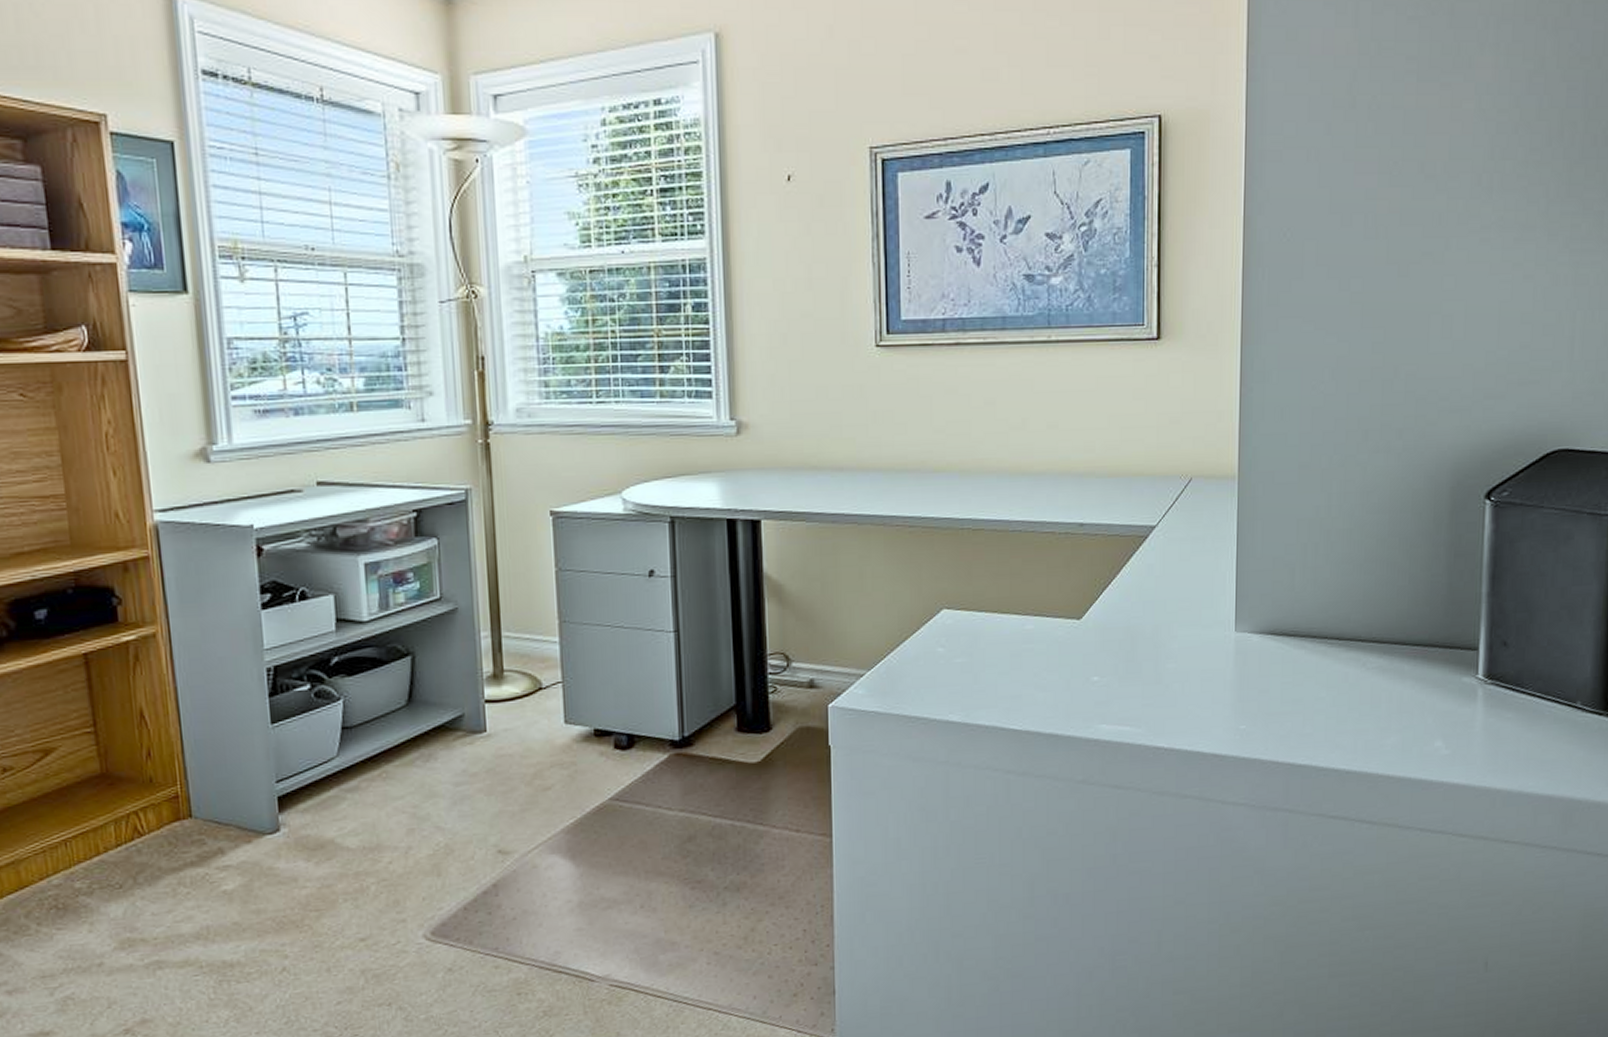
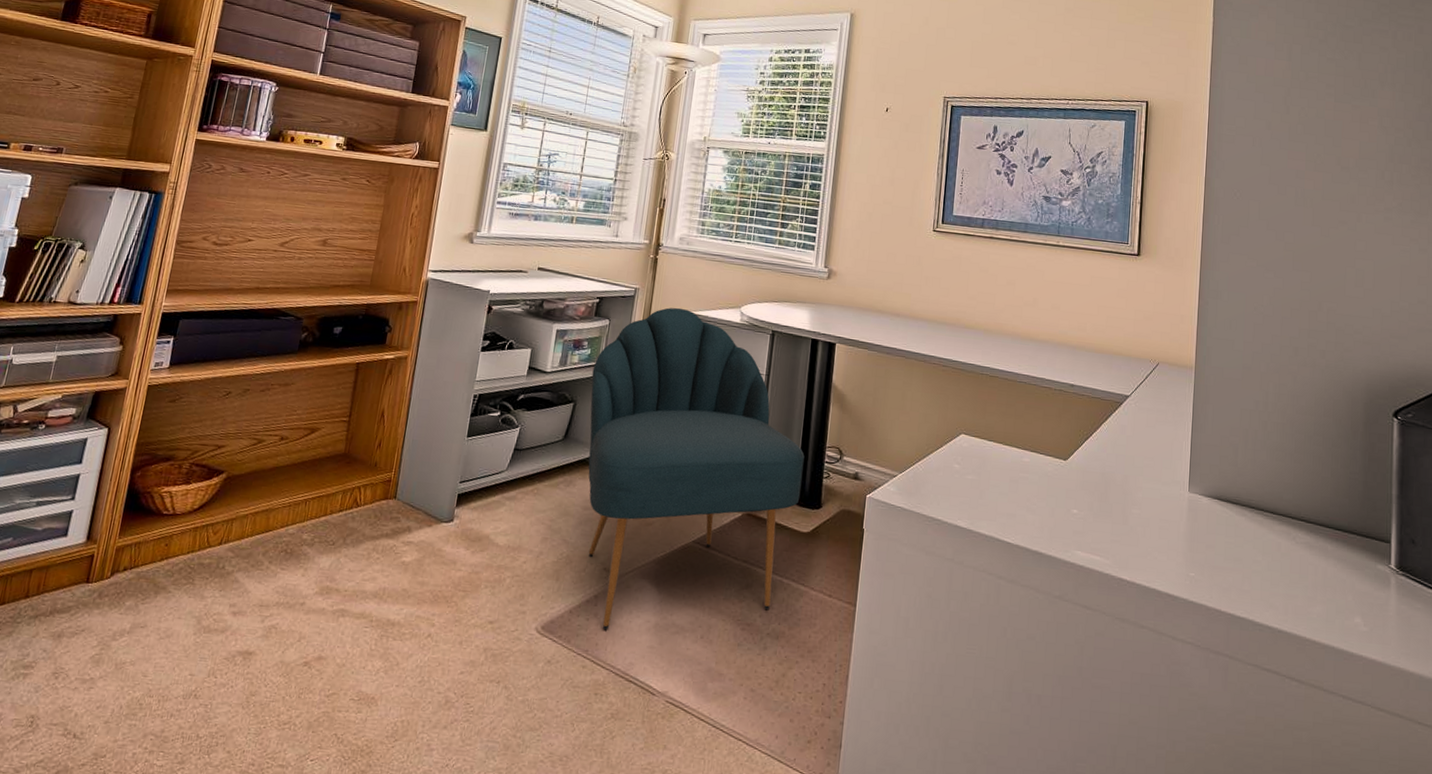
chair: none [428,506,742,922] -> present [588,307,805,630]

